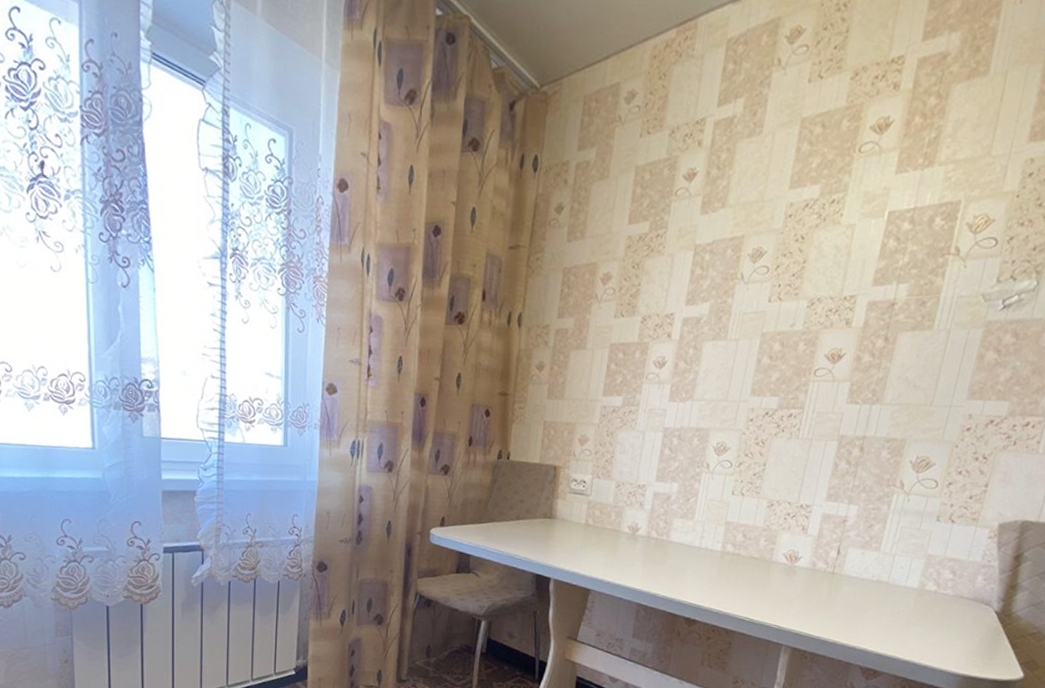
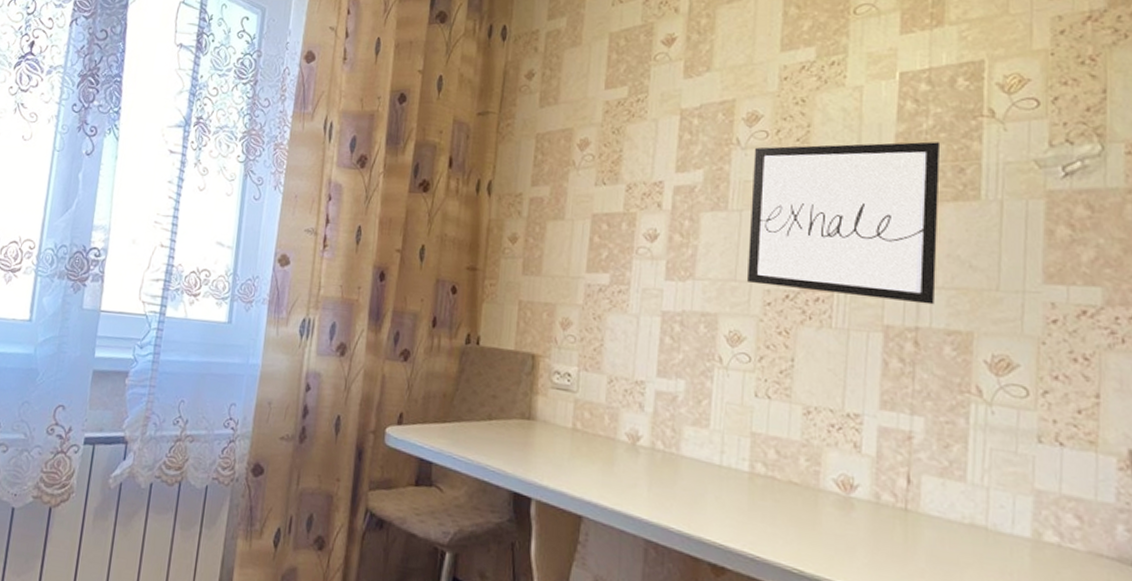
wall art: none [735,277,911,418] -> present [746,141,941,305]

